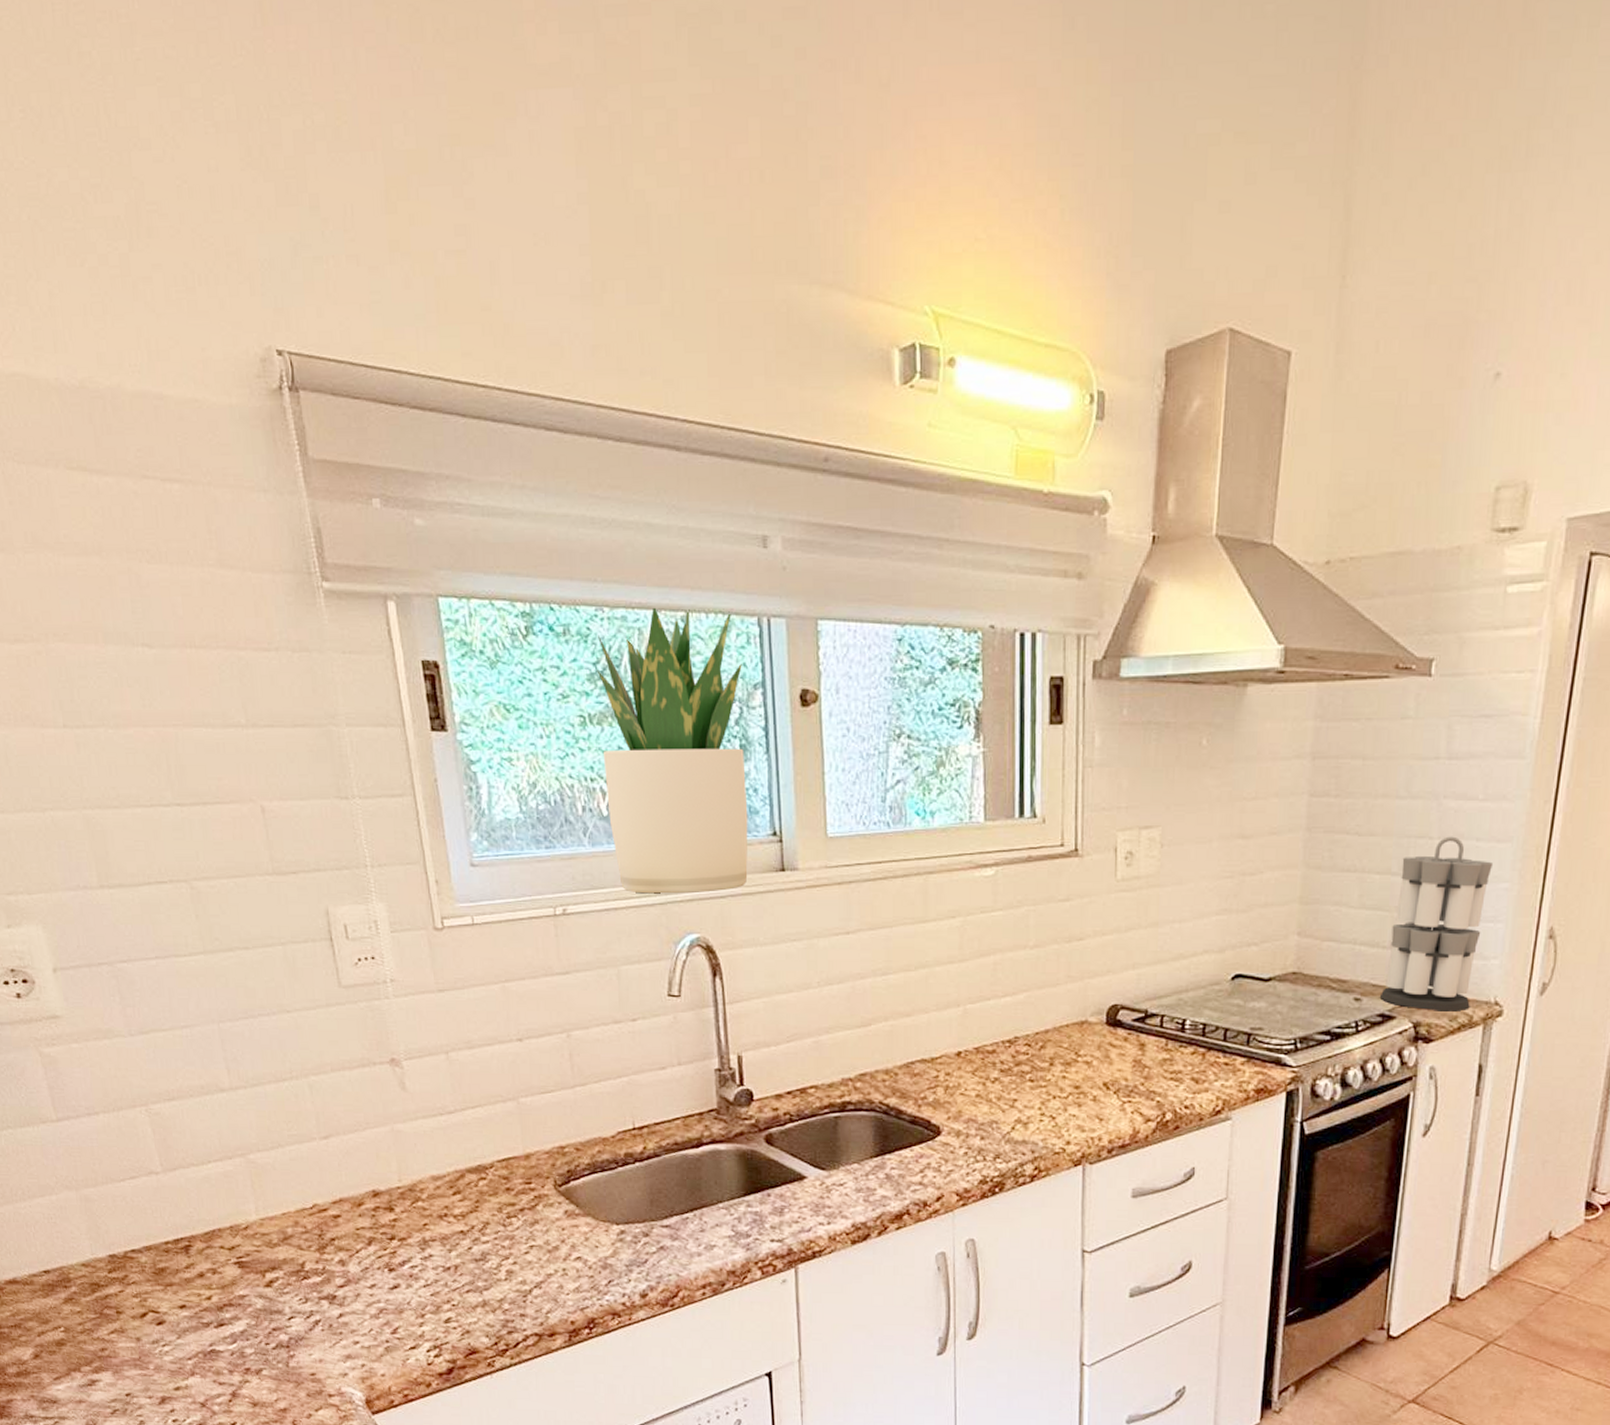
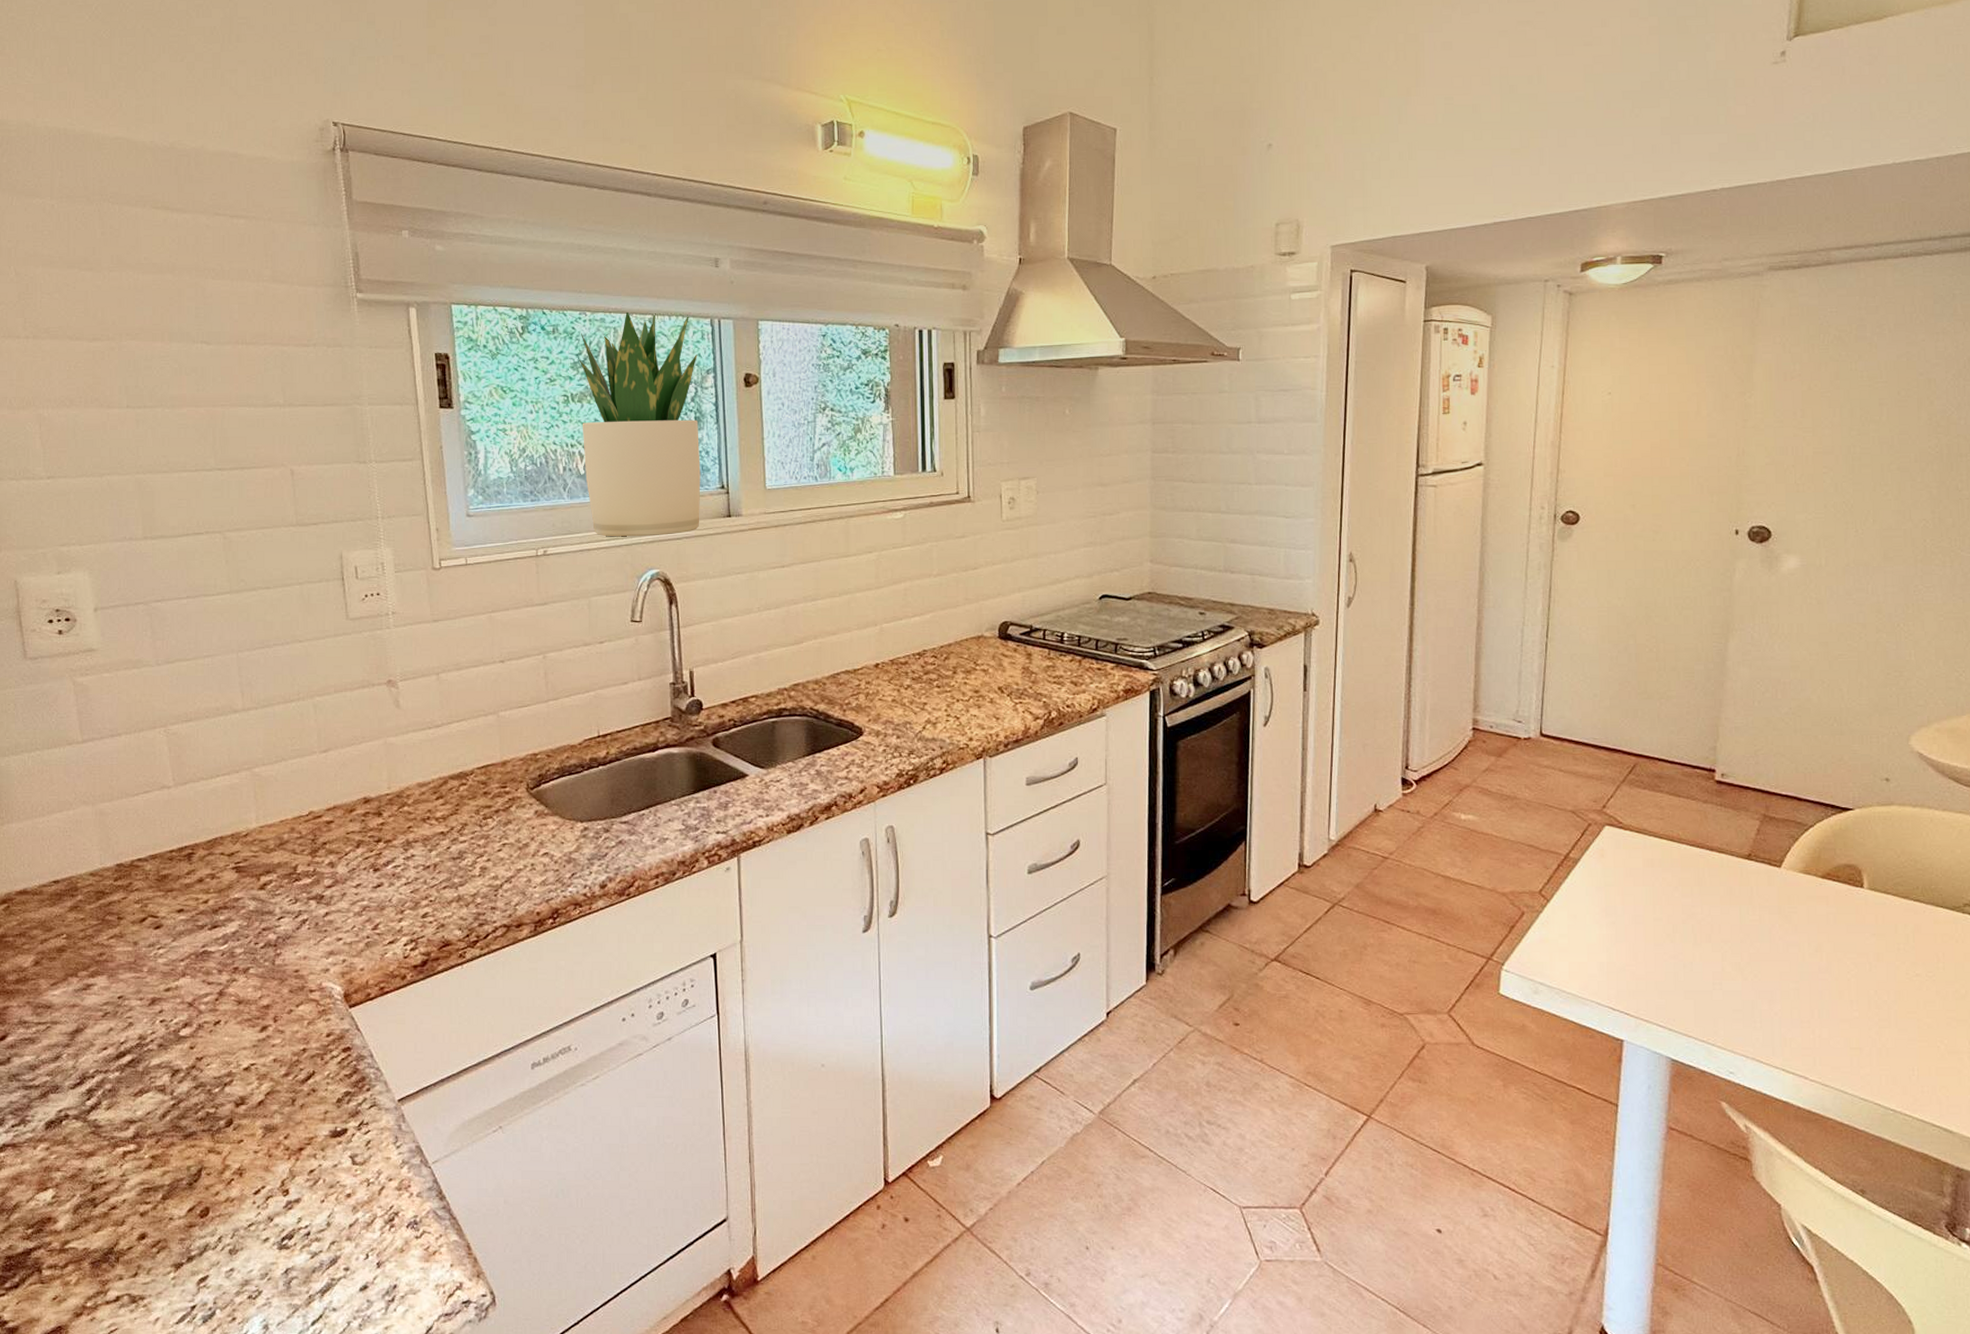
spice rack: present [1379,836,1494,1012] -> none [1219,482,1301,622]

